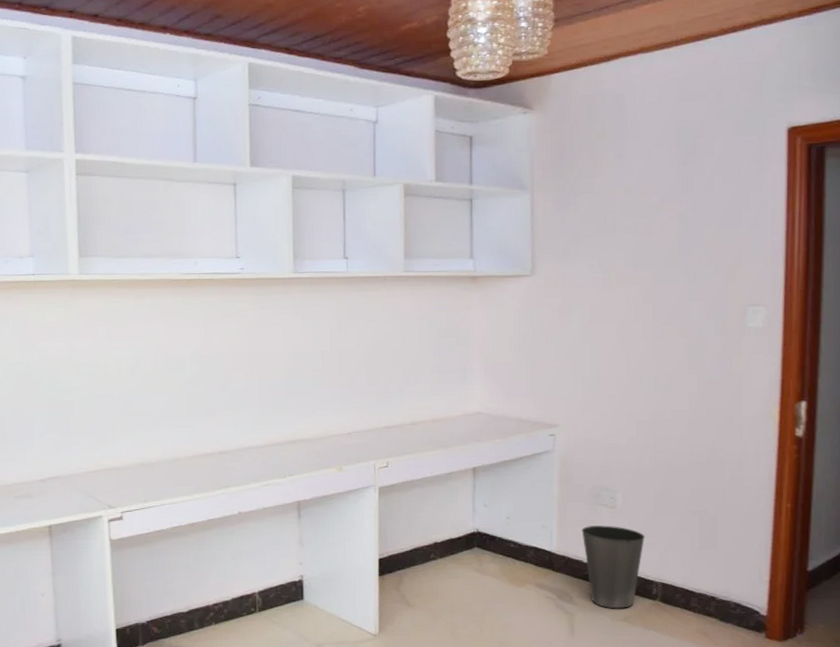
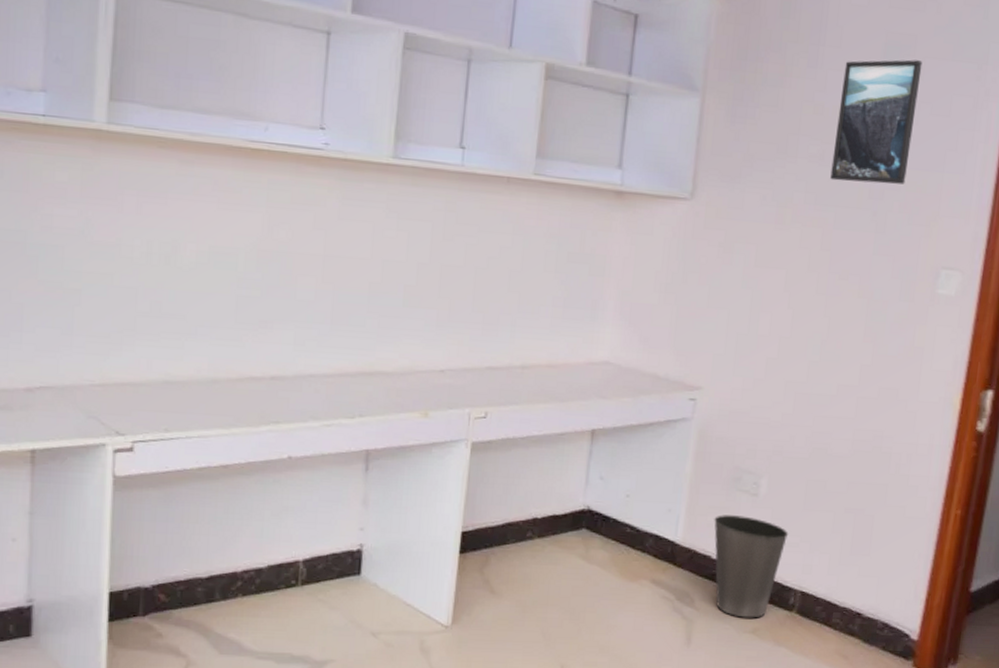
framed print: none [644,140,711,246] -> present [830,59,923,184]

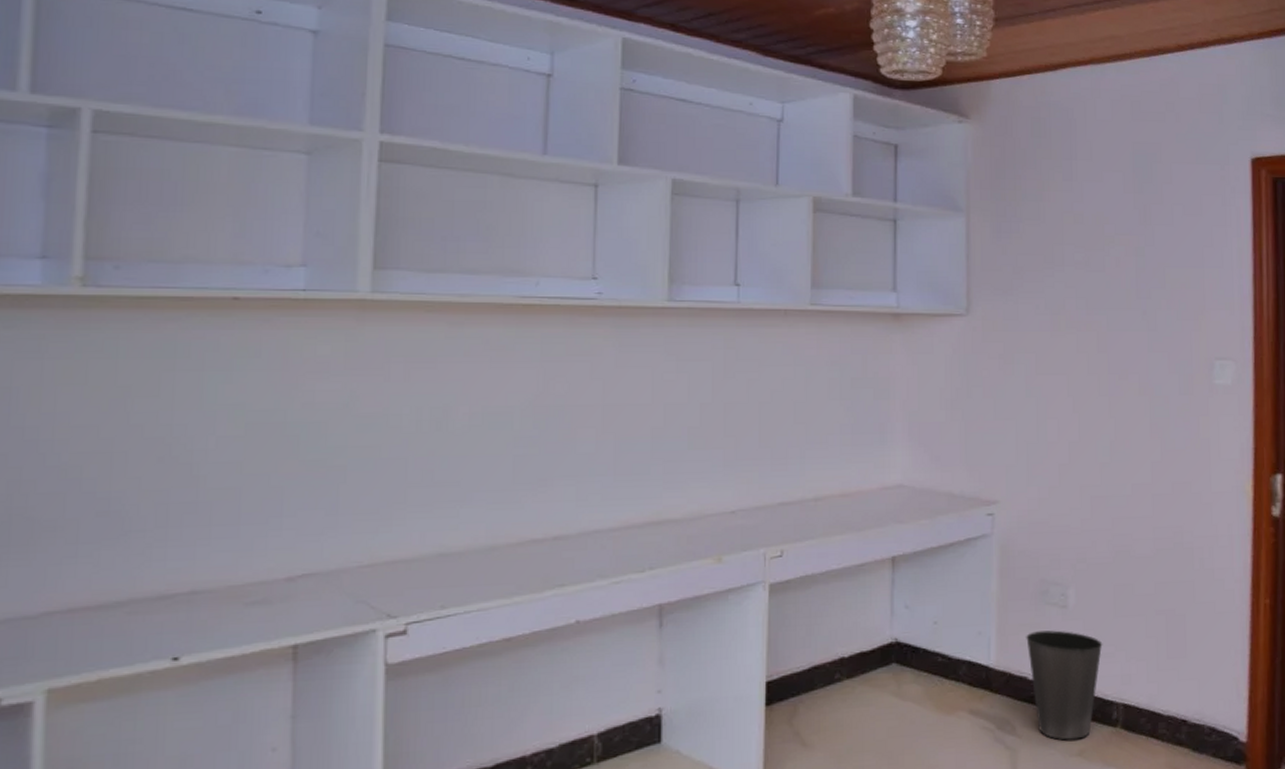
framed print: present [830,59,923,184] -> none [1097,166,1170,285]

